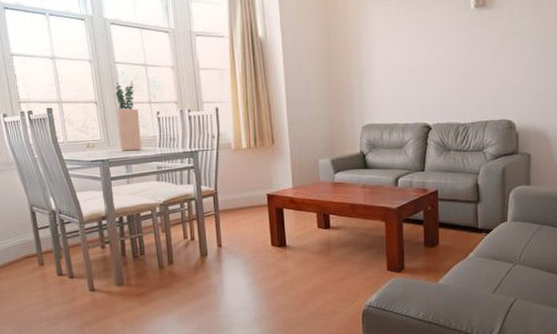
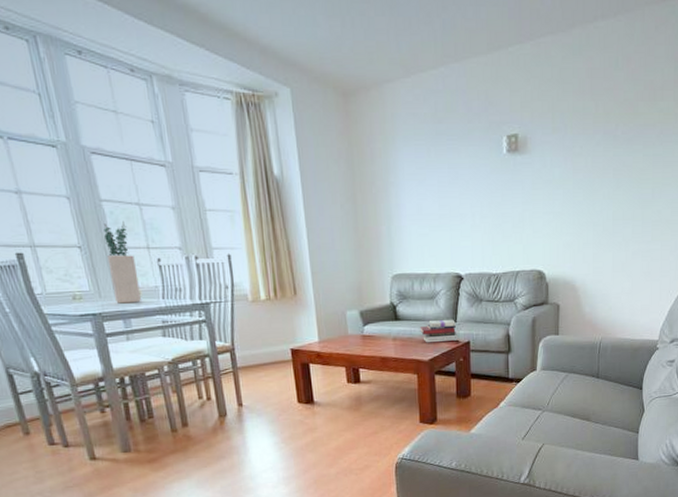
books: none [388,168,425,191] -> present [420,319,458,343]

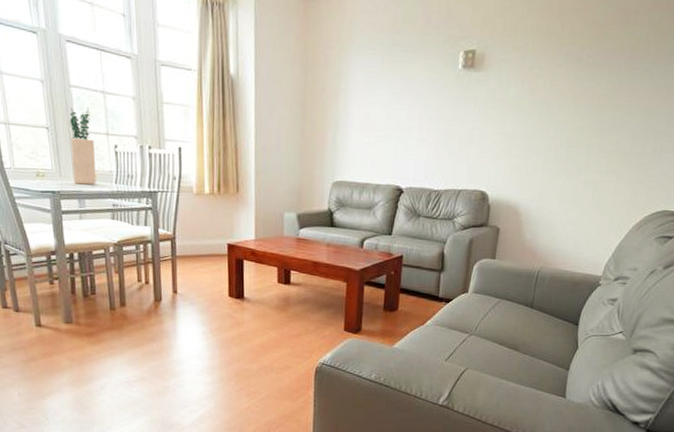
books: present [420,319,458,343] -> none [354,230,391,254]

